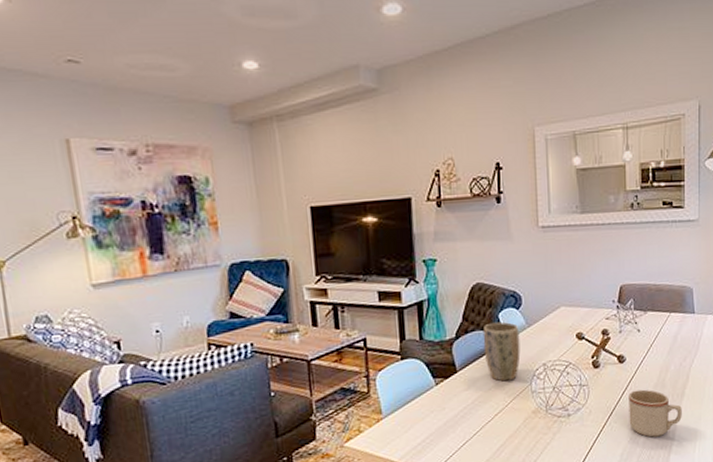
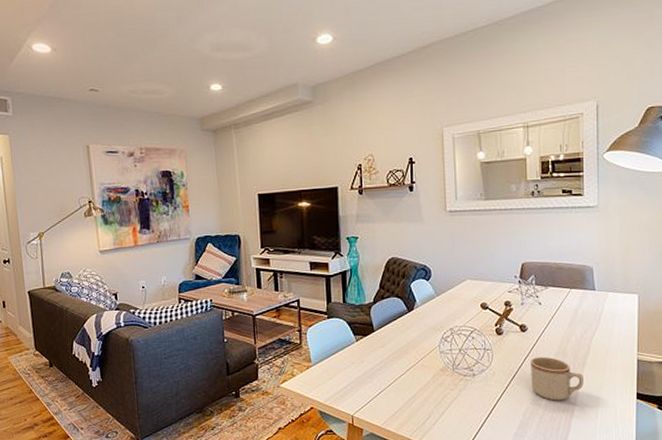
plant pot: present [483,322,521,382] -> none [397,290,430,342]

